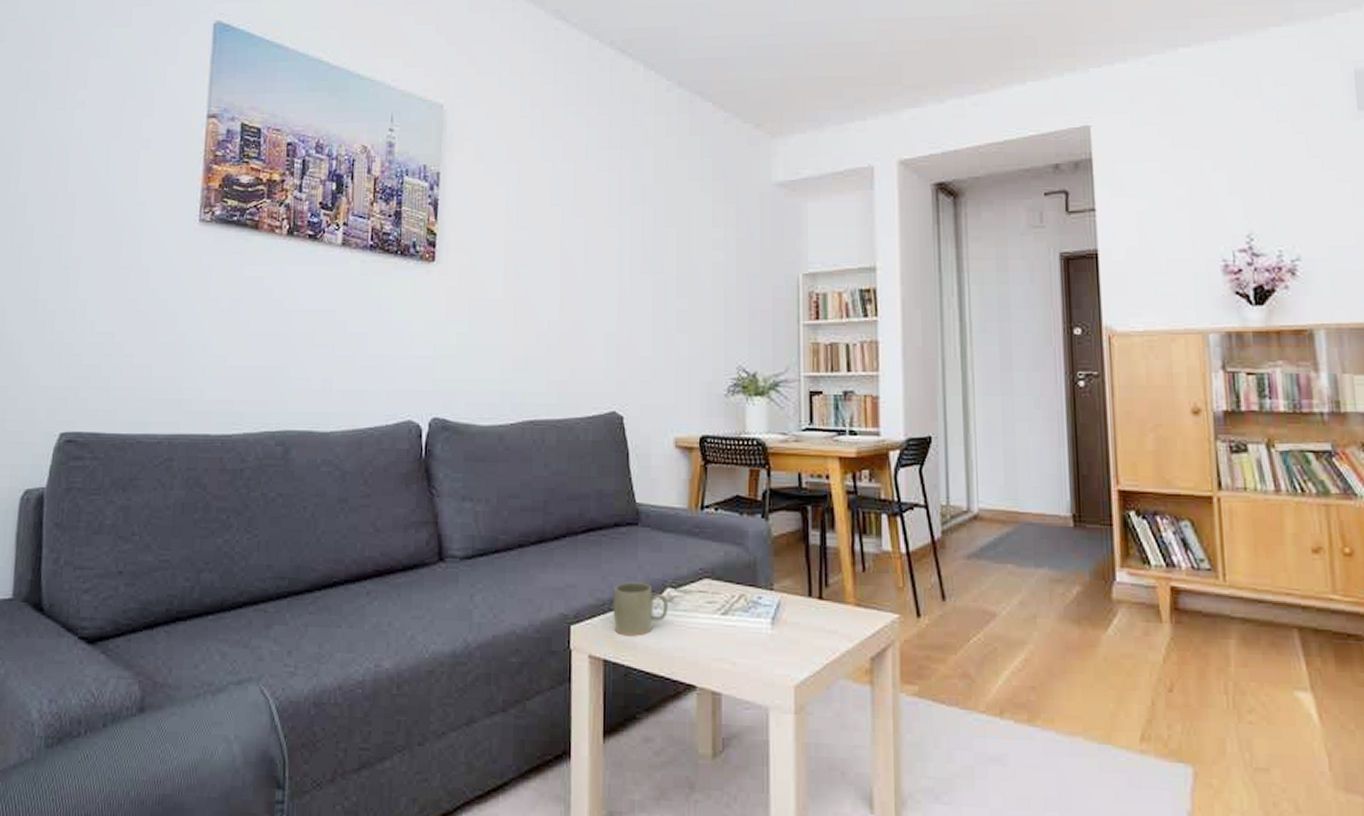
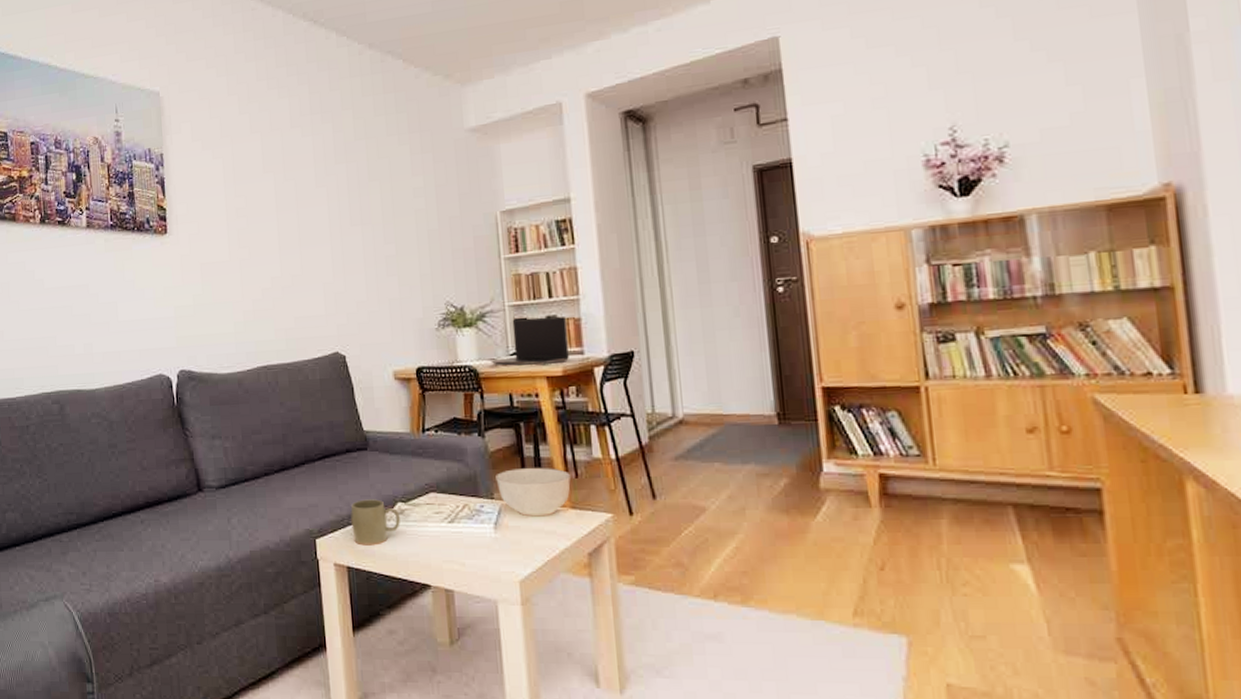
bowl: none [777,556,857,614] -> present [496,467,571,517]
laptop computer: none [781,391,865,445] -> present [491,316,569,366]

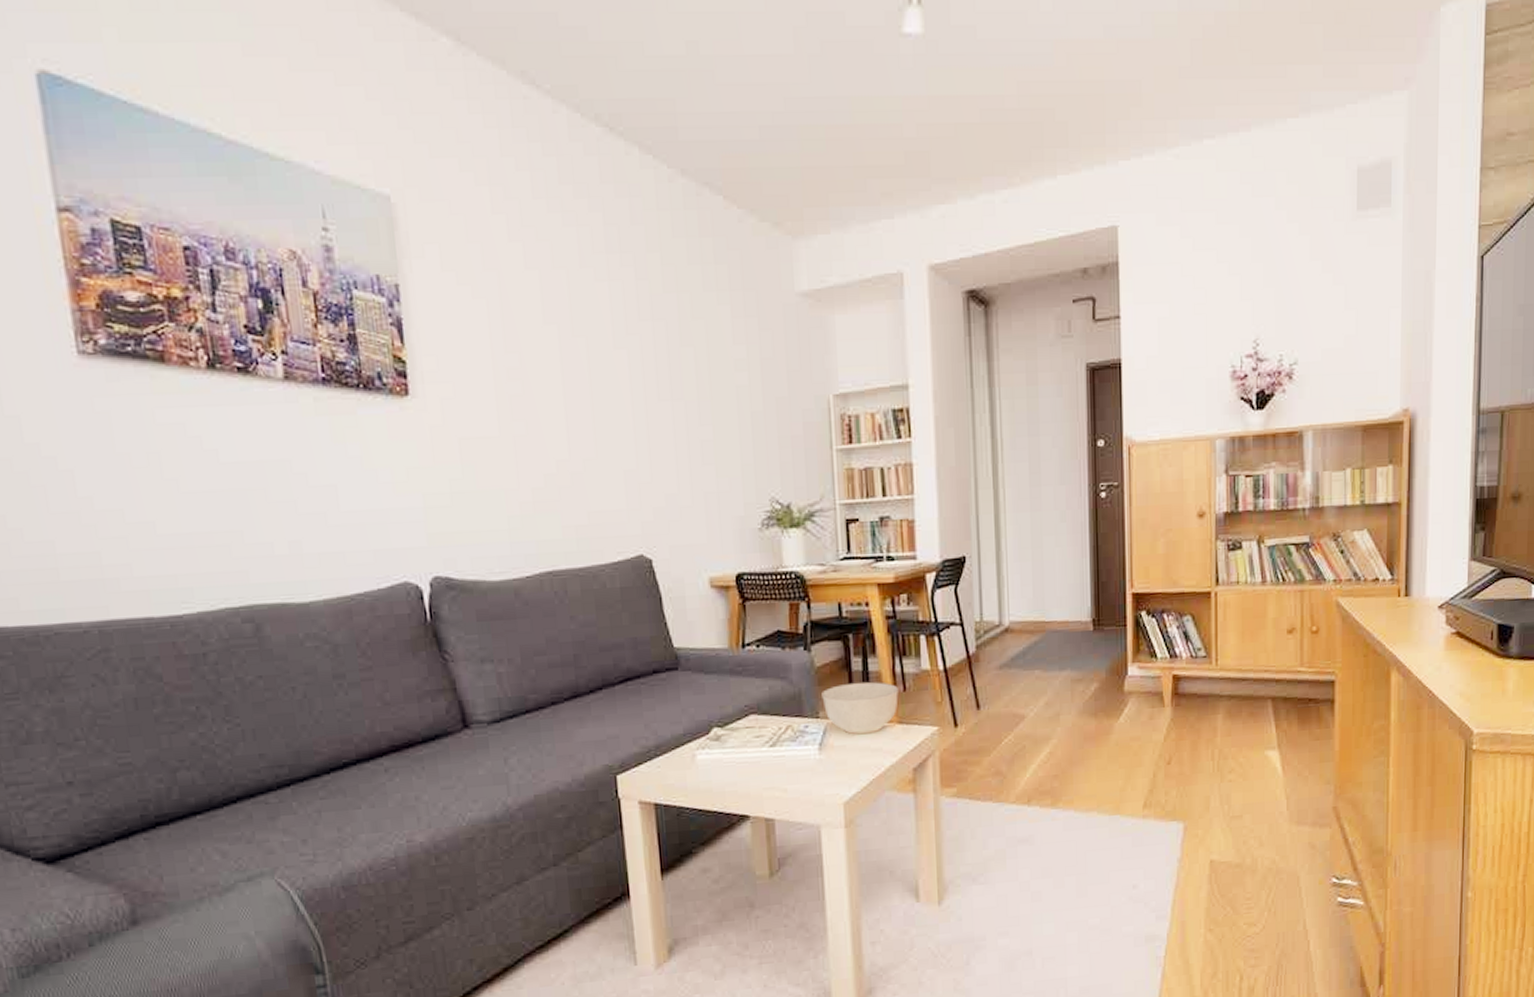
mug: present [350,499,400,546] -> none [658,725,716,779]
laptop computer: present [491,316,569,366] -> none [819,517,901,572]

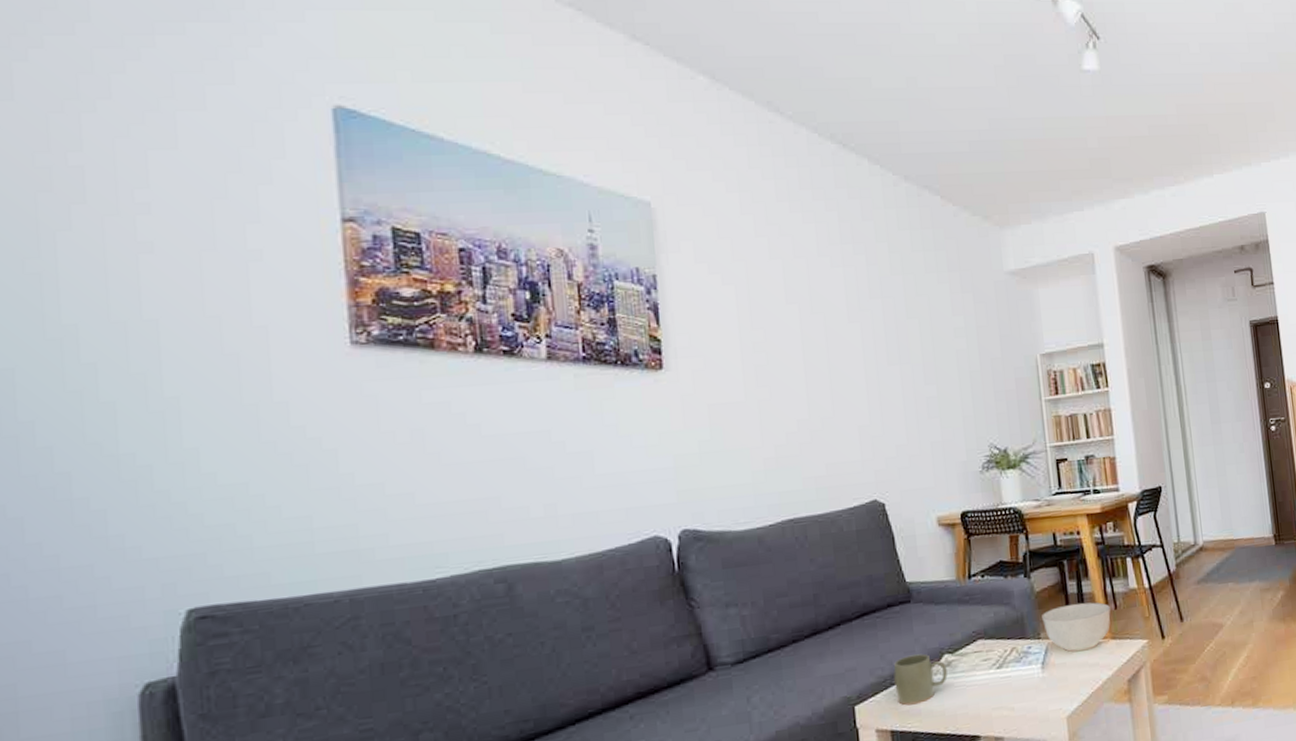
mug: none [658,725,716,779] -> present [893,653,948,706]

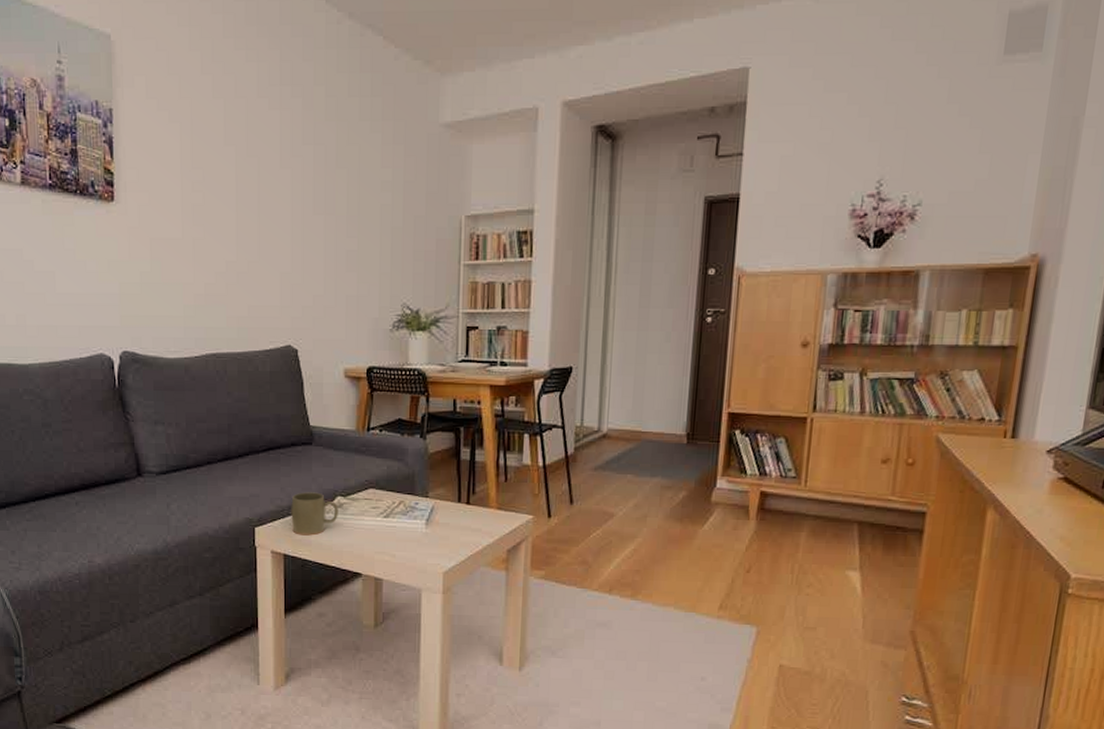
bowl: present [1042,602,1111,653] -> none [432,469,500,516]

